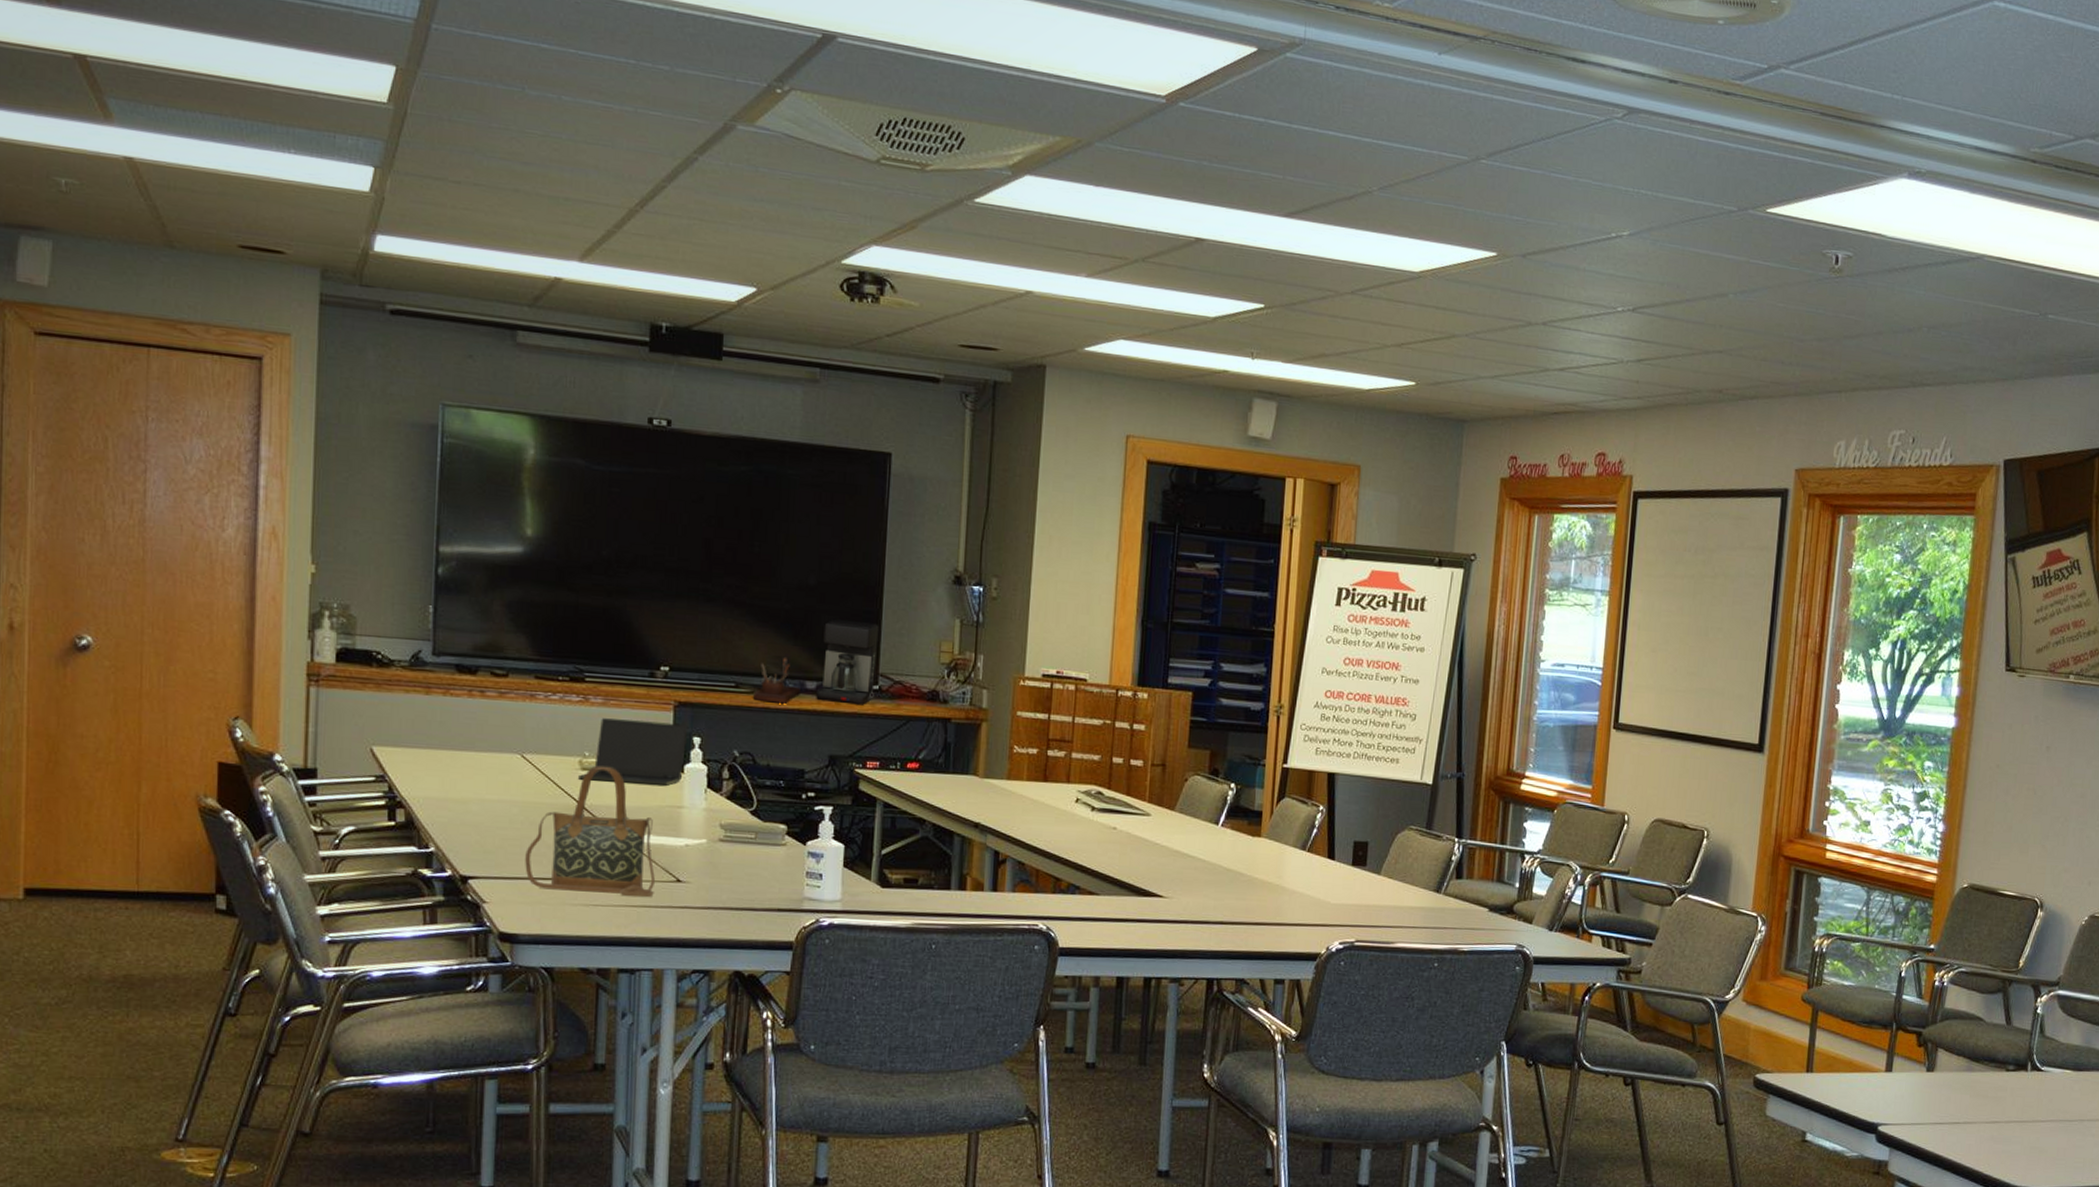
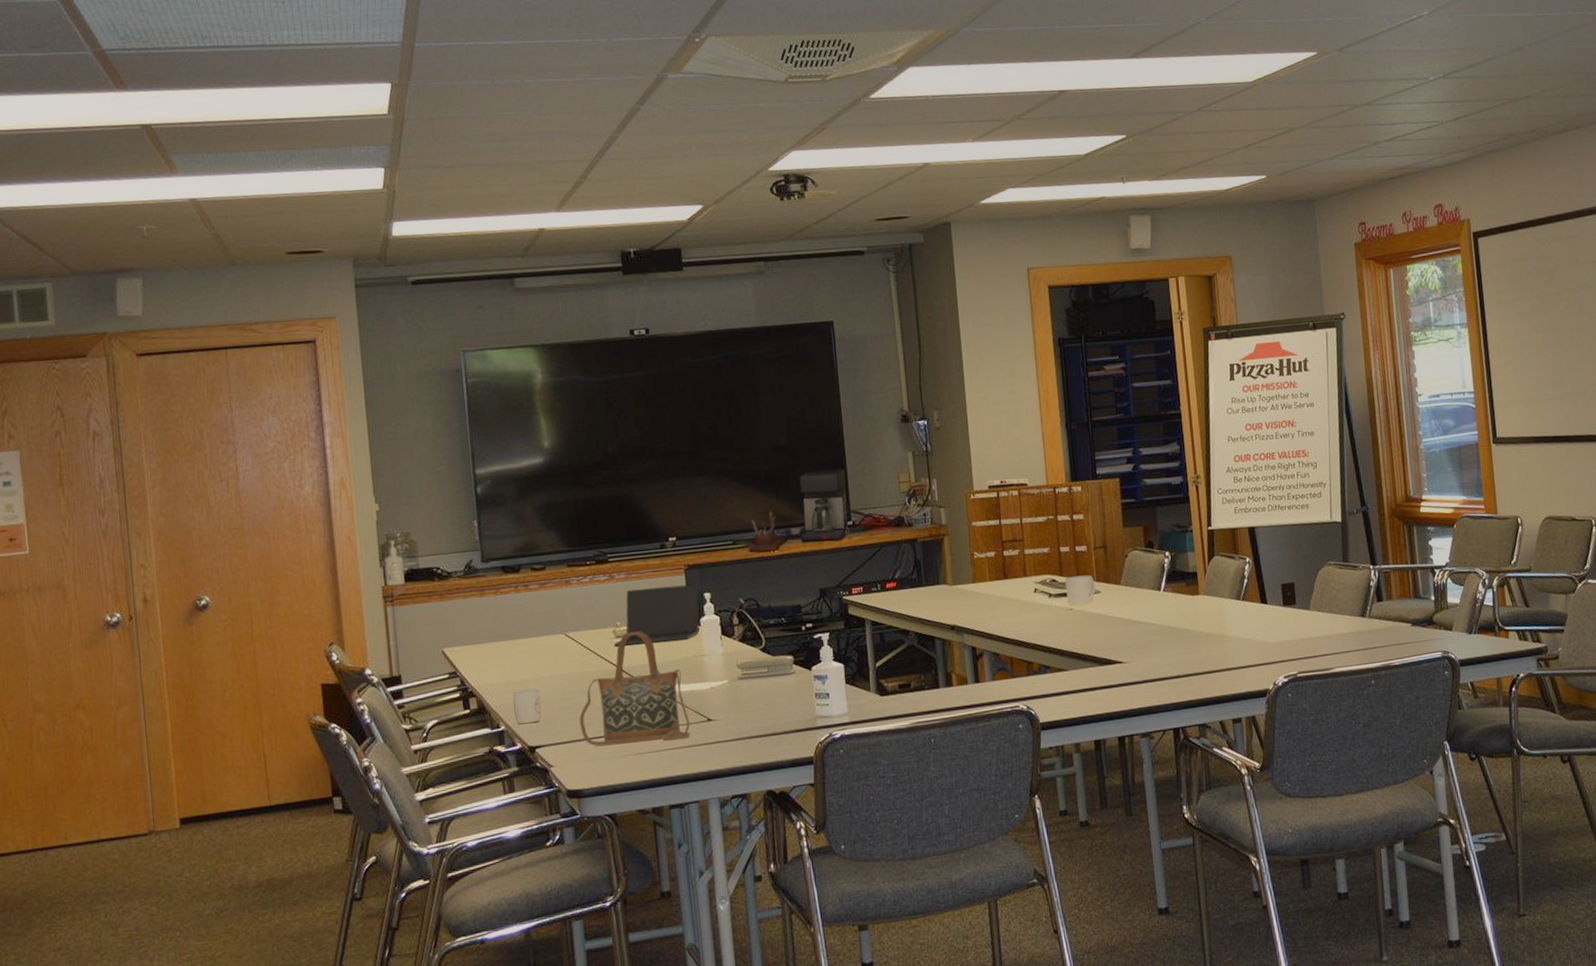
mug: none [448,809,483,850] -> present [513,688,542,725]
mug: none [1111,791,1147,827] -> present [1065,575,1096,606]

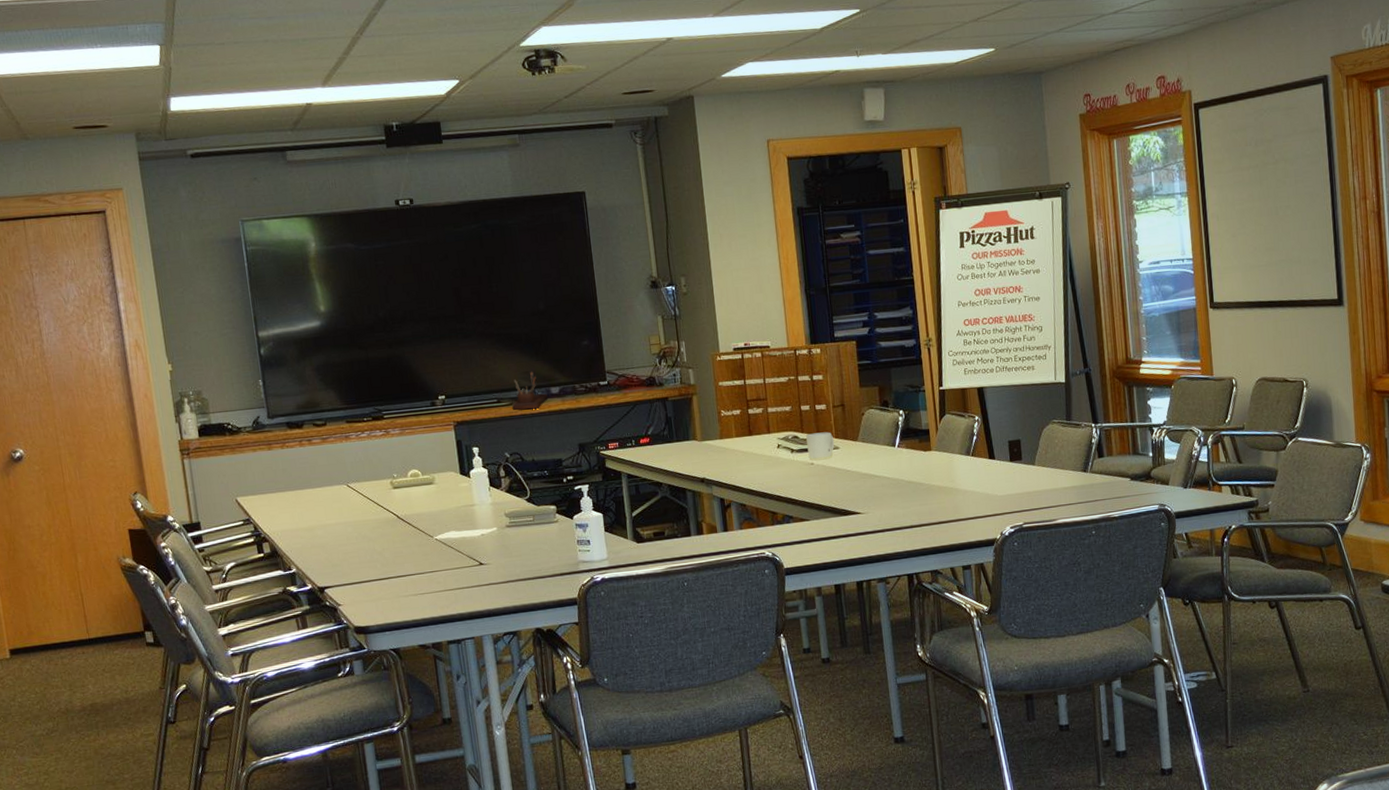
mug: present [513,688,542,725] -> none [302,534,329,567]
handbag: present [579,631,690,747] -> none [363,482,464,588]
laptop: present [613,583,700,647] -> none [391,438,470,497]
coffee maker: present [799,468,850,543] -> none [557,331,605,402]

